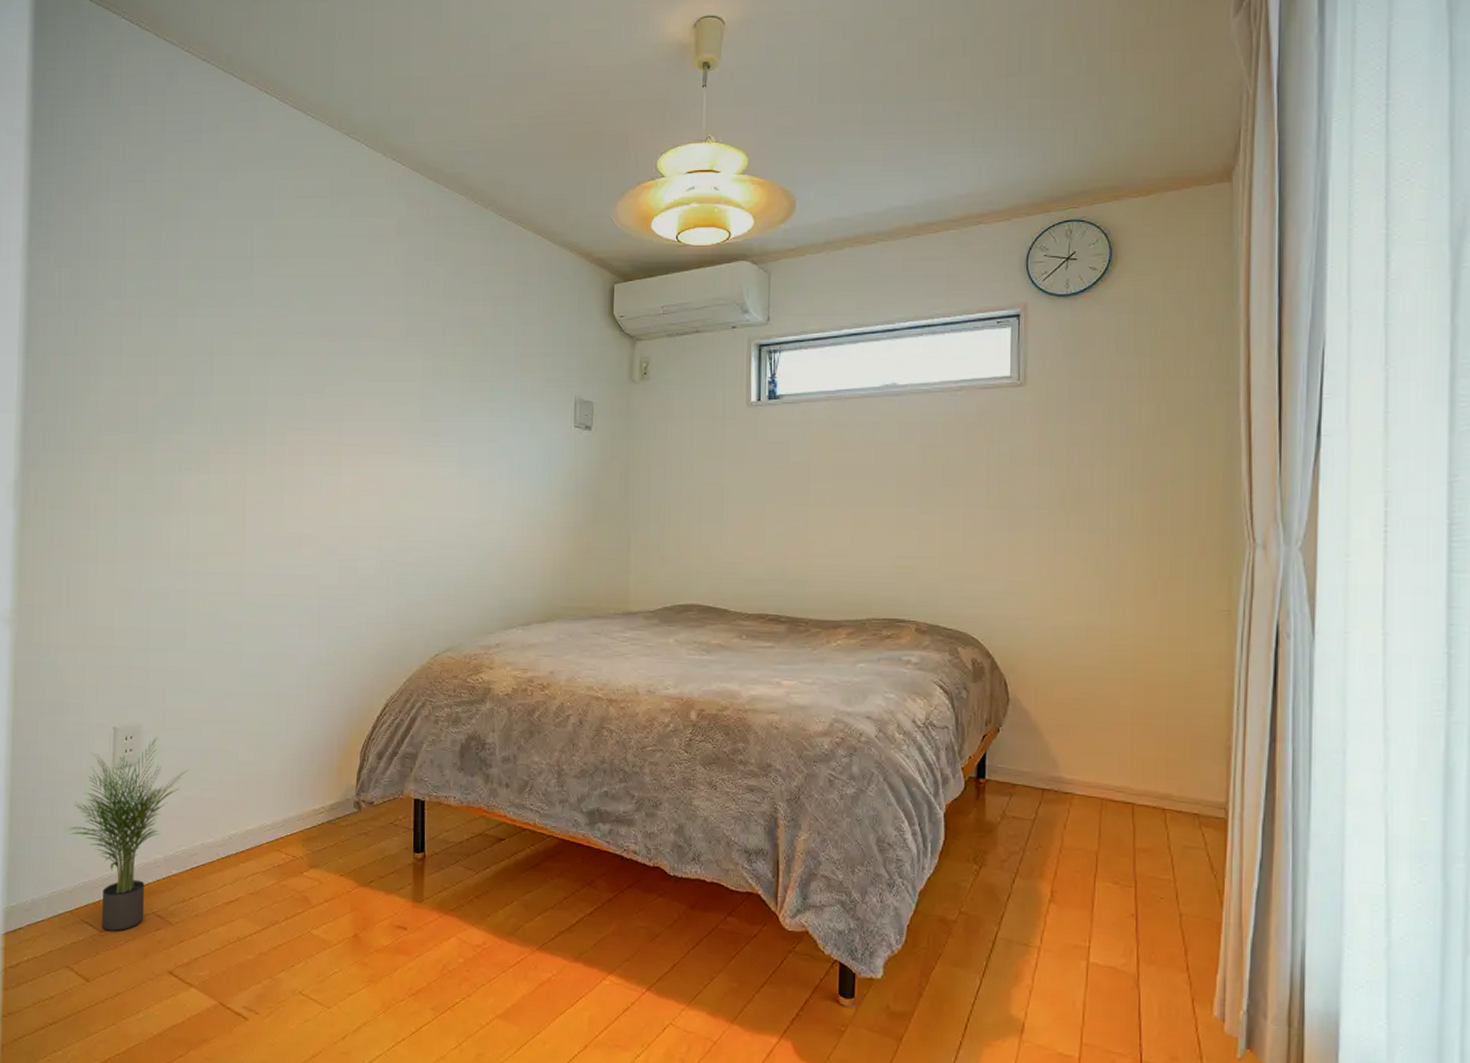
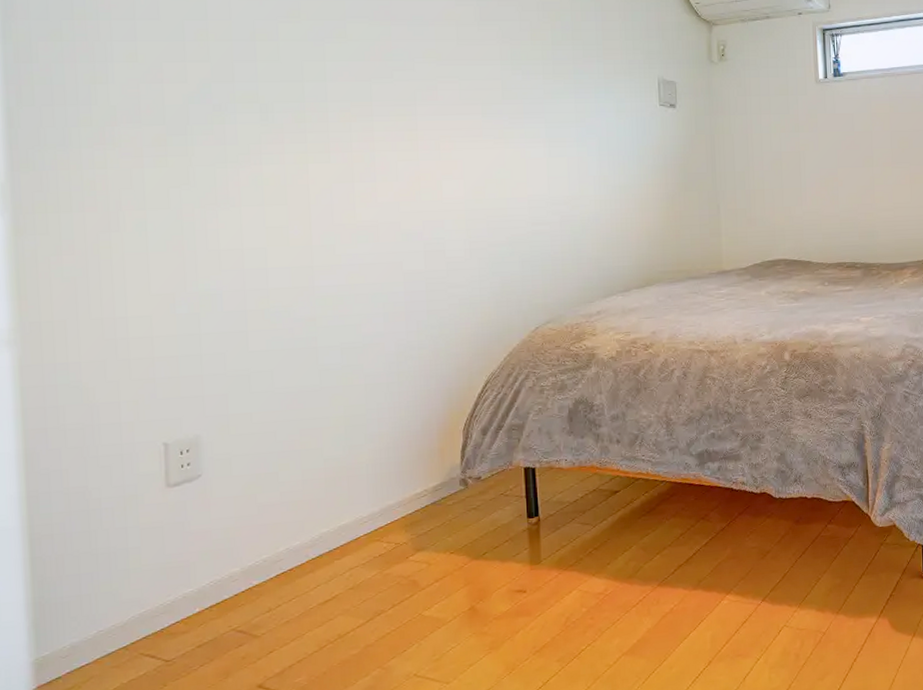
potted plant: present [65,736,189,931] -> none [109,445,264,659]

